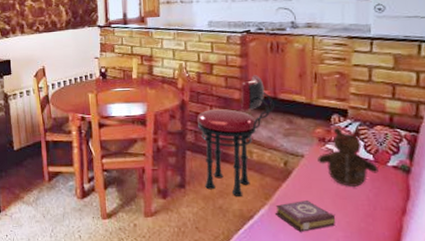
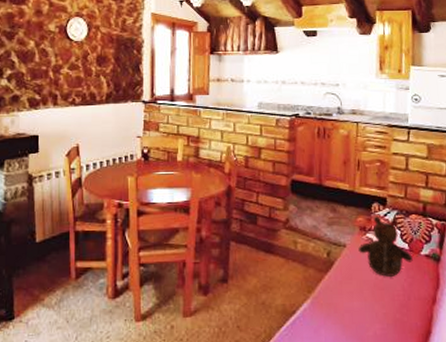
stool: present [197,75,274,196] -> none [243,161,320,290]
book: present [274,199,336,232] -> none [316,291,374,326]

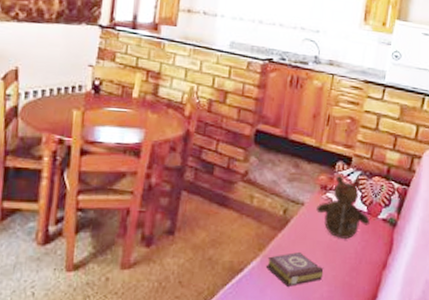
book: none [316,291,374,326] -> present [265,251,324,287]

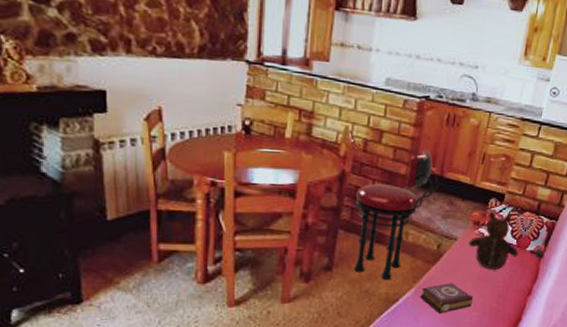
stool: none [197,110,284,246] -> present [354,149,439,279]

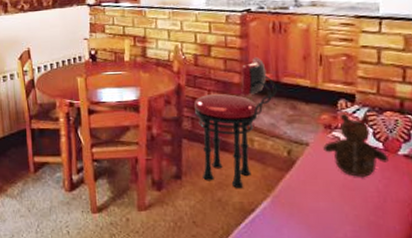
book: present [419,282,474,313] -> none [277,191,344,226]

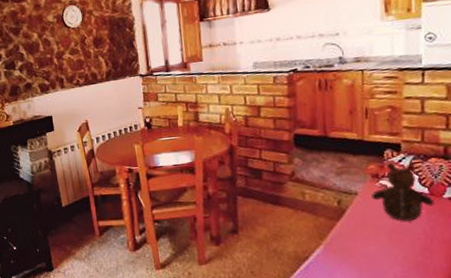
stool: present [194,57,277,188] -> none [247,114,325,238]

